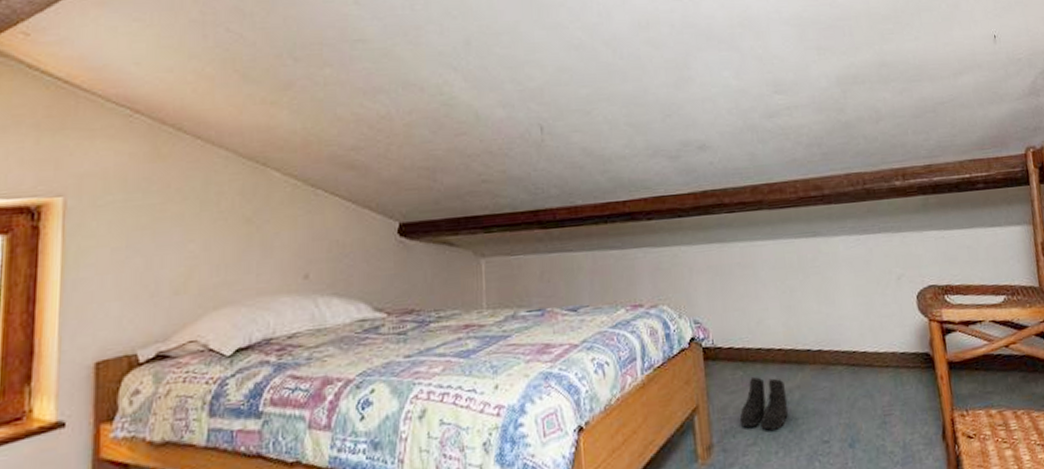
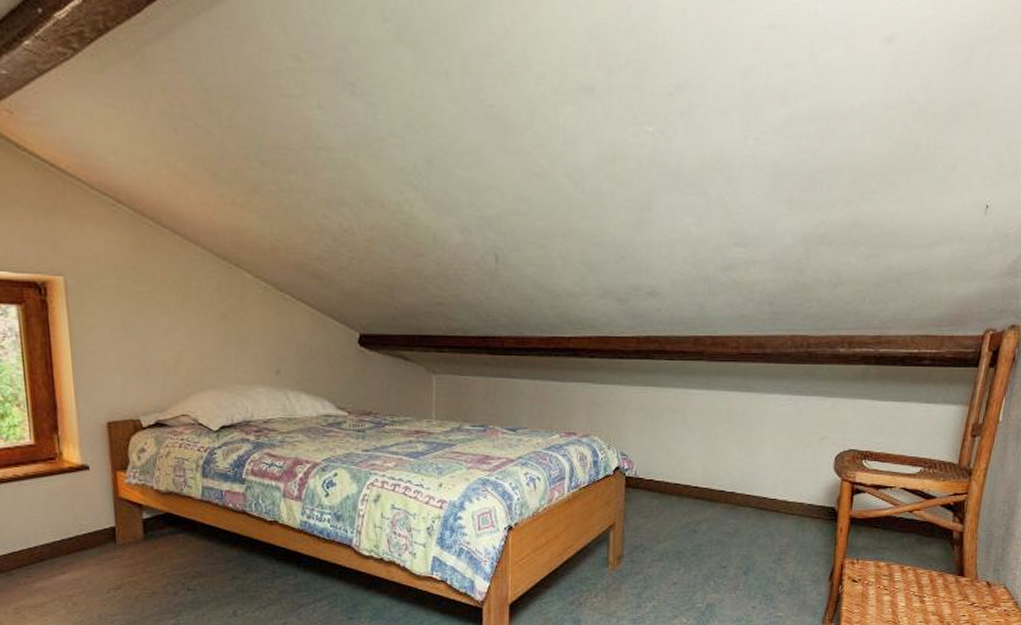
boots: present [739,376,789,431] -> none [649,506,696,551]

